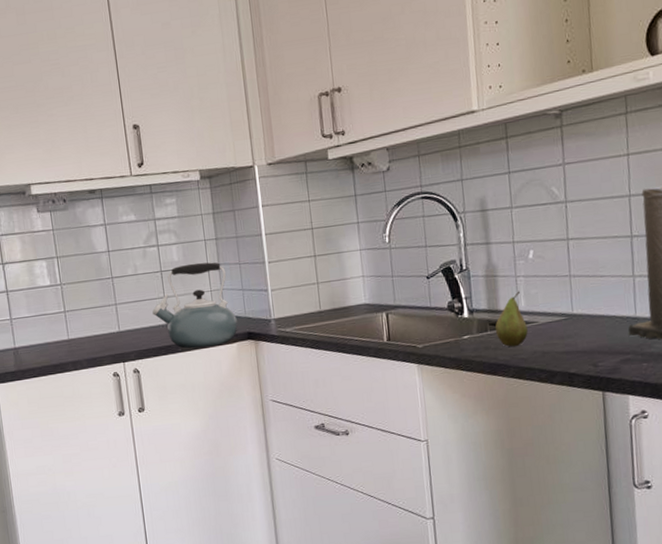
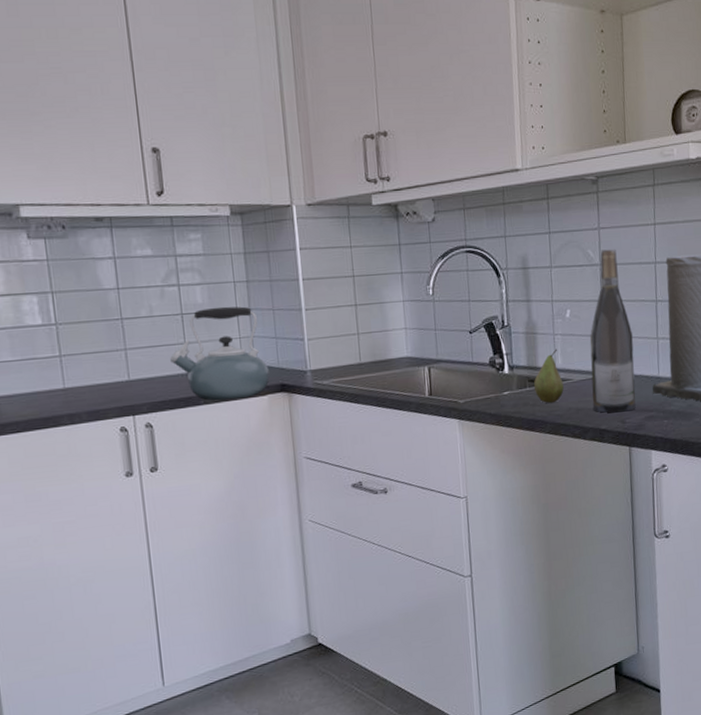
wine bottle: none [555,184,610,356] -> present [589,249,636,413]

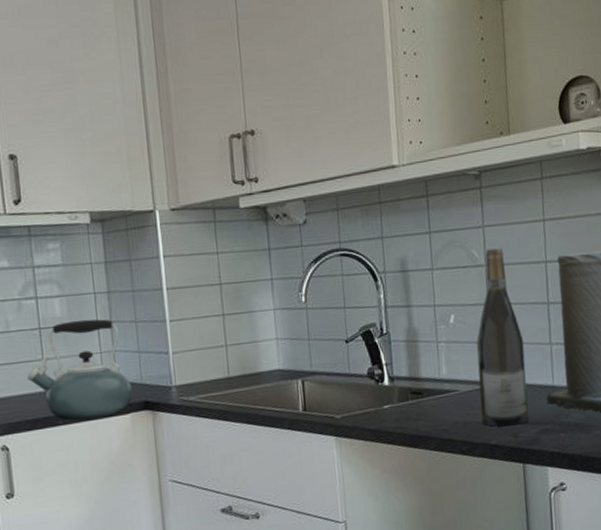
fruit: present [534,349,564,404] -> none [417,357,450,418]

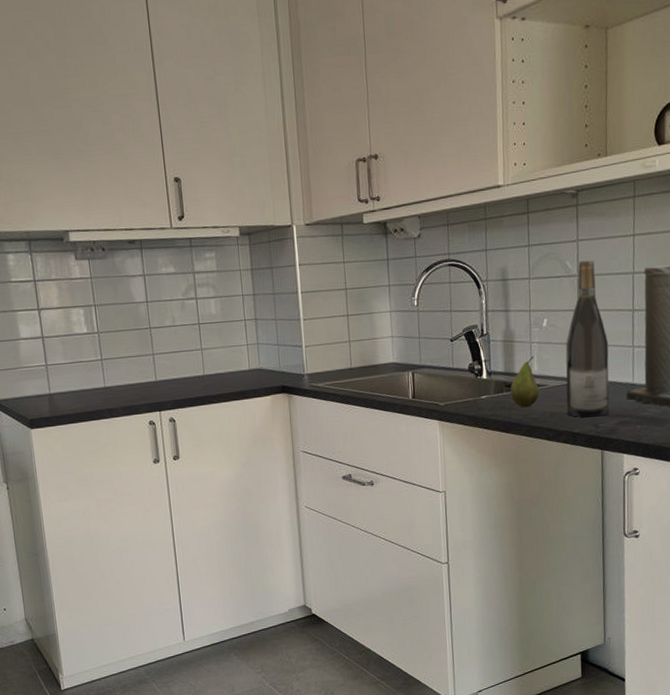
kettle: present [27,319,132,421] -> none [189,317,272,400]
fruit: none [417,357,450,418] -> present [511,356,539,408]

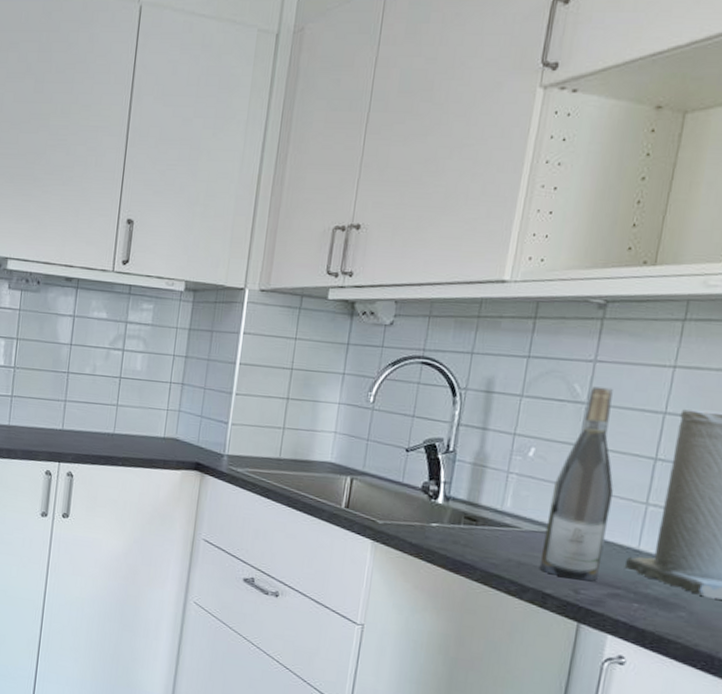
fruit: present [511,356,539,408] -> none [470,489,509,549]

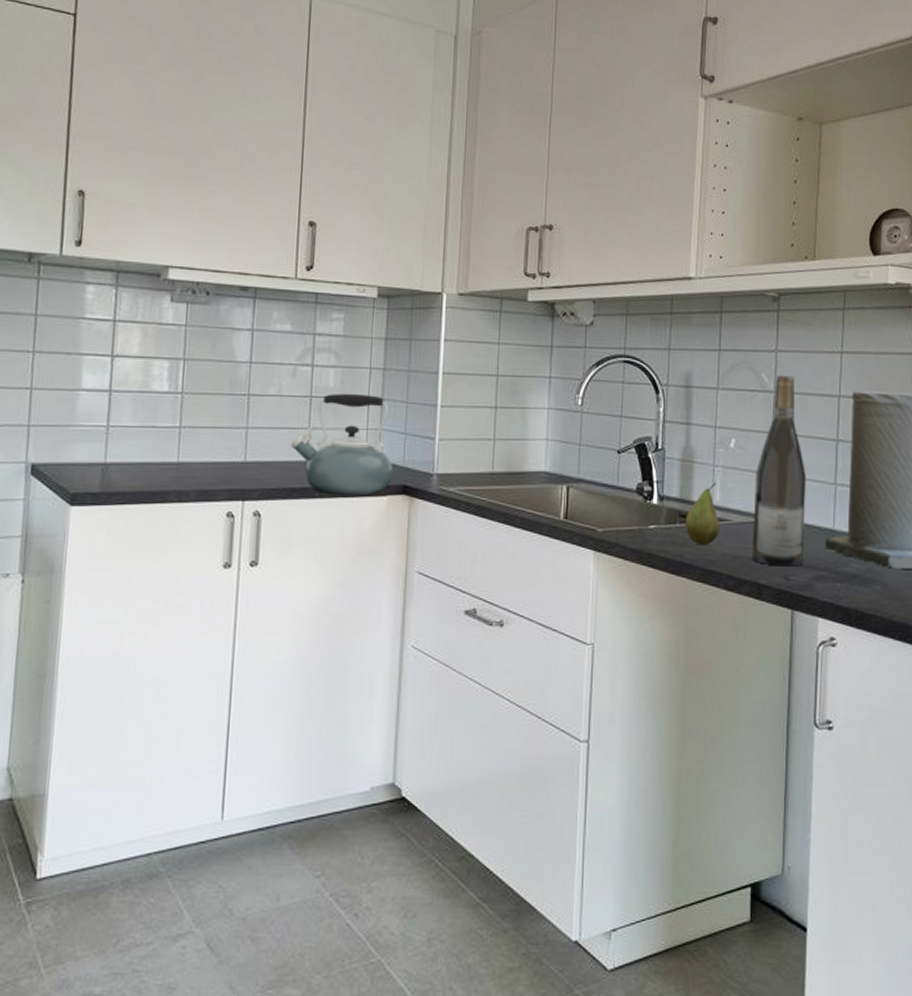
kettle: none [101,376,189,469] -> present [291,393,393,497]
fruit: none [470,489,509,549] -> present [686,482,720,546]

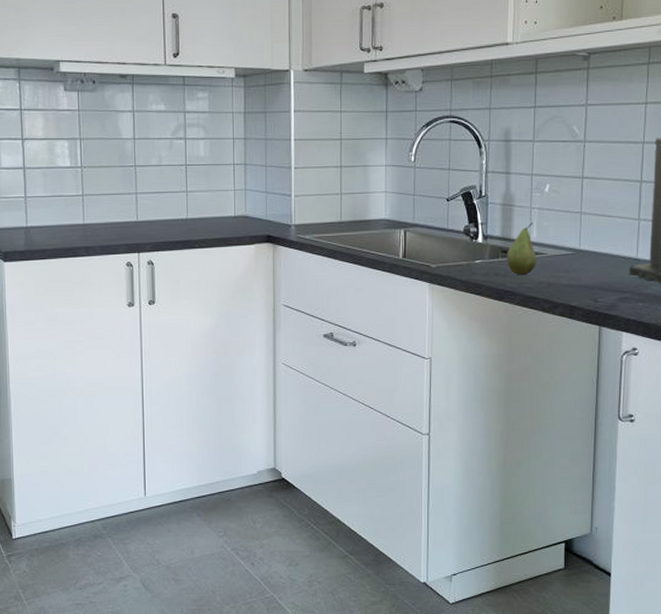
kettle: present [291,393,393,497] -> none [173,160,258,246]
wine bottle: present [752,375,807,567] -> none [565,126,614,291]

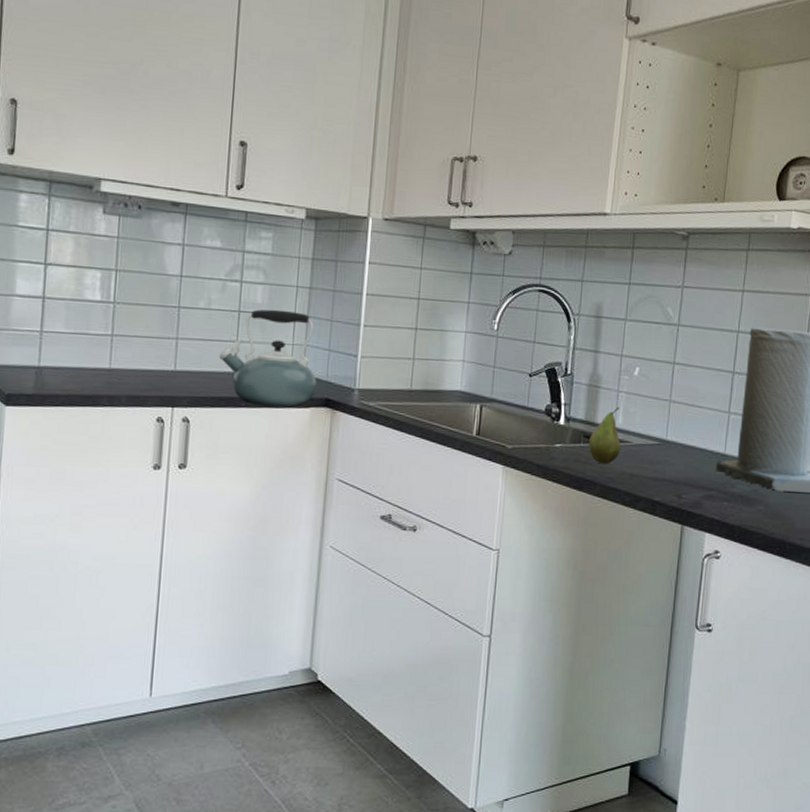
kettle: none [173,160,258,246] -> present [219,309,316,408]

